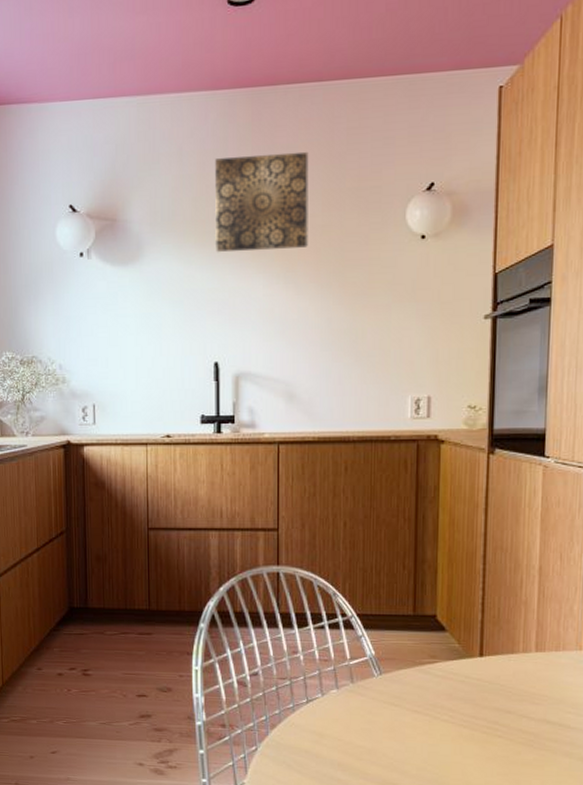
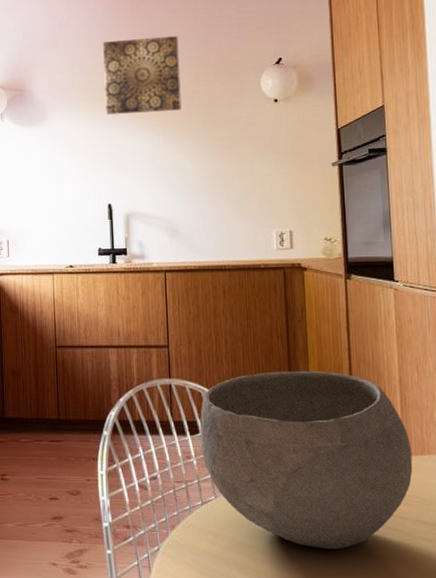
bowl: none [309,558,546,750] -> present [200,371,413,549]

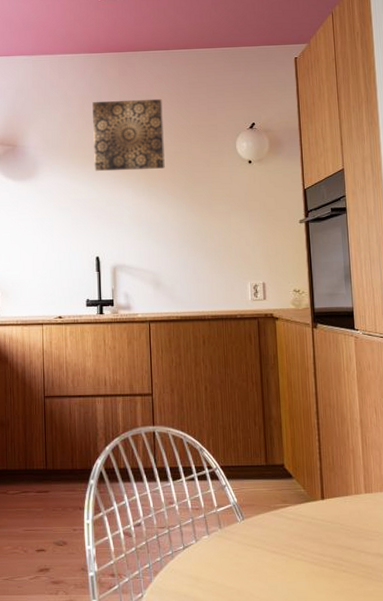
bowl: present [200,371,413,549] -> none [181,415,373,586]

